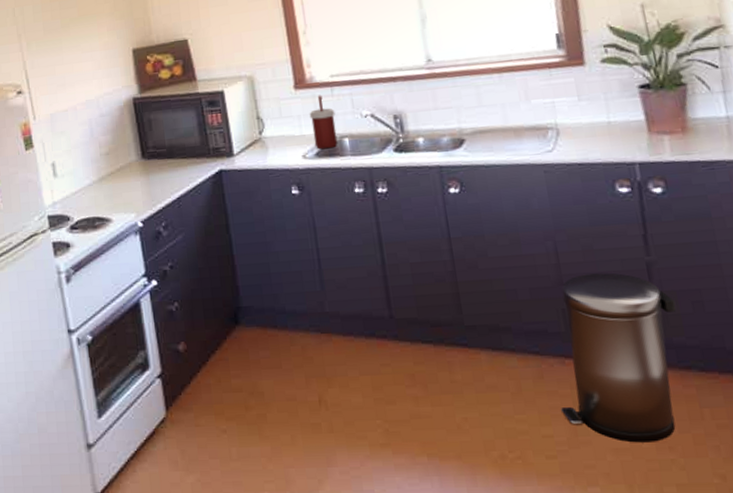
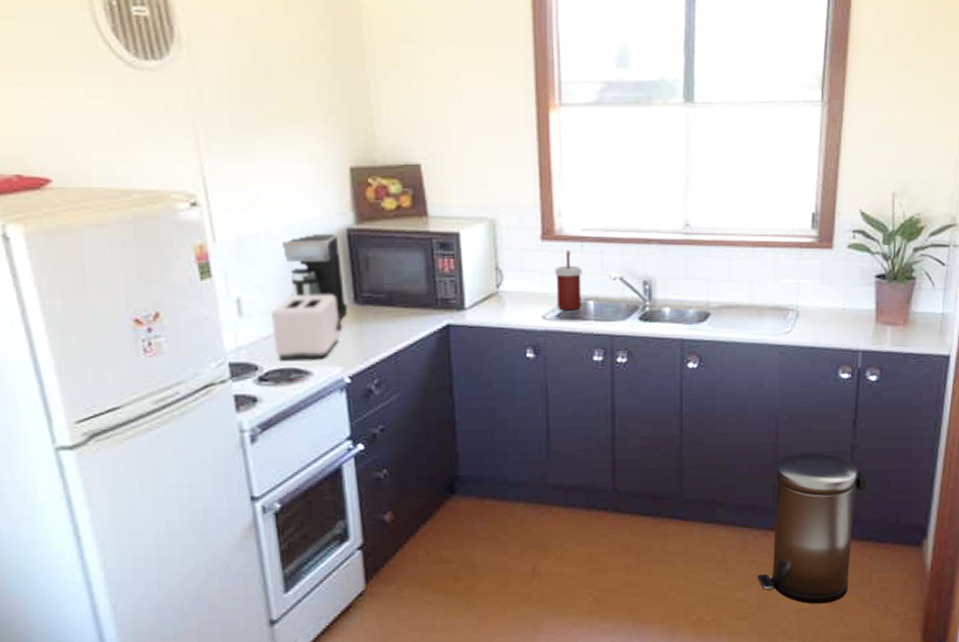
toaster: none [77,152,134,210] -> present [269,294,343,359]
coffee maker: none [83,103,138,176] -> present [281,233,348,323]

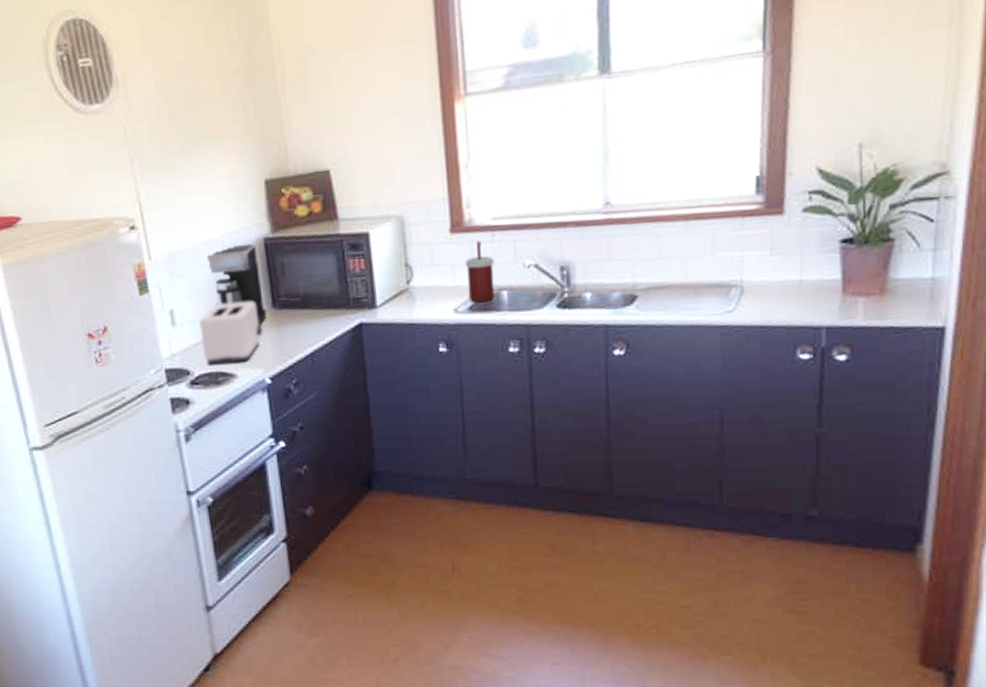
pedal bin: present [756,453,868,604] -> none [703,444,840,615]

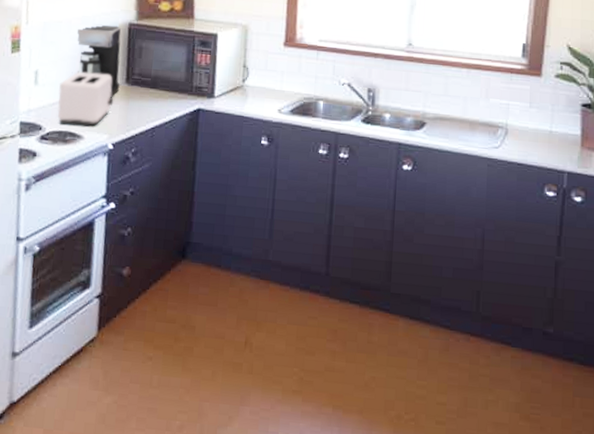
soap dispenser: present [465,240,495,303] -> none [291,56,317,108]

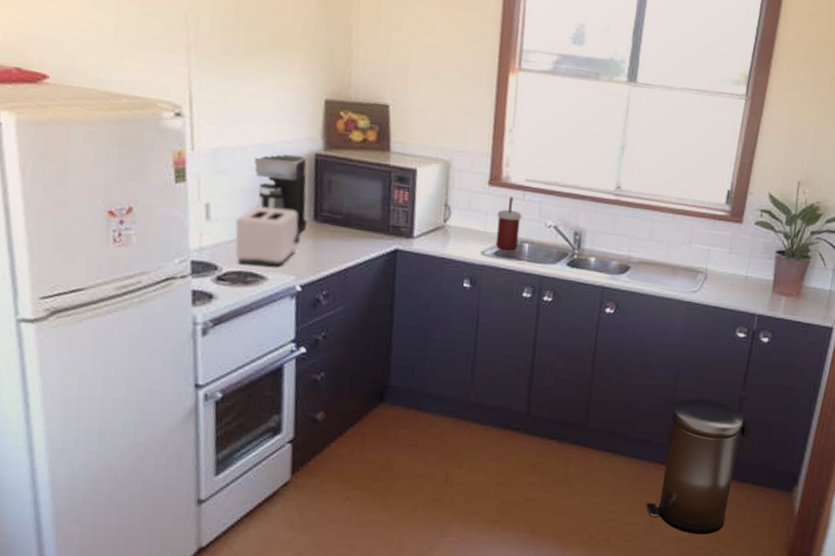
soap dispenser: none [291,56,317,108] -> present [495,196,522,251]
pedal bin: none [457,263,572,421] -> present [645,399,752,535]

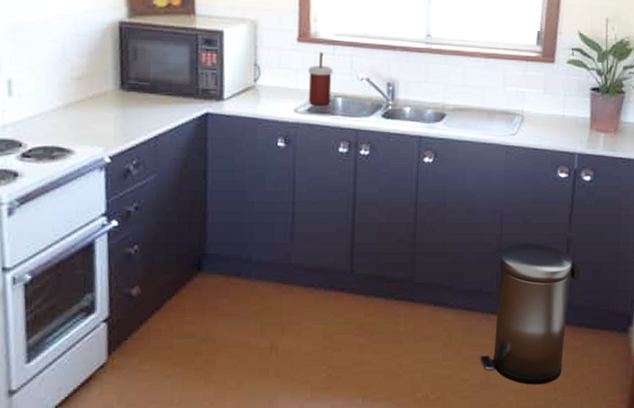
toaster: present [235,207,301,266] -> none [38,79,108,138]
coffee maker: present [251,153,308,236] -> none [55,24,114,107]

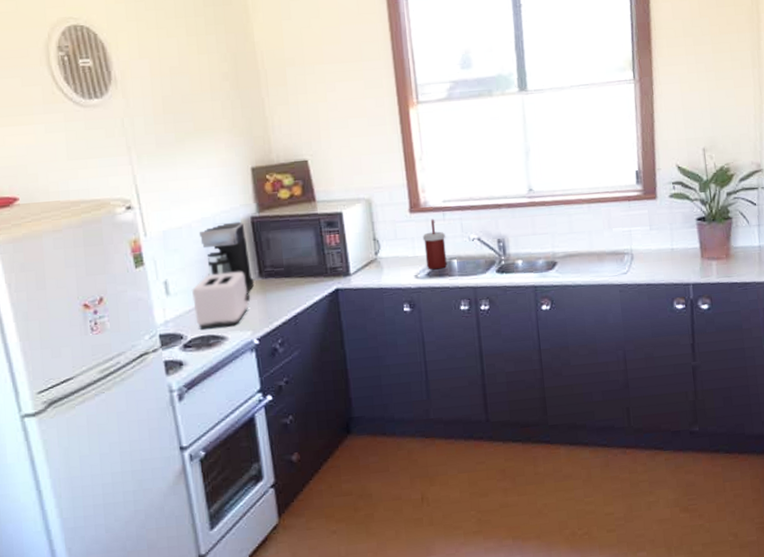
toaster: none [38,79,108,138] -> present [191,271,251,328]
coffee maker: none [55,24,114,107] -> present [199,221,255,295]
pedal bin: present [479,244,582,385] -> none [620,376,712,514]

